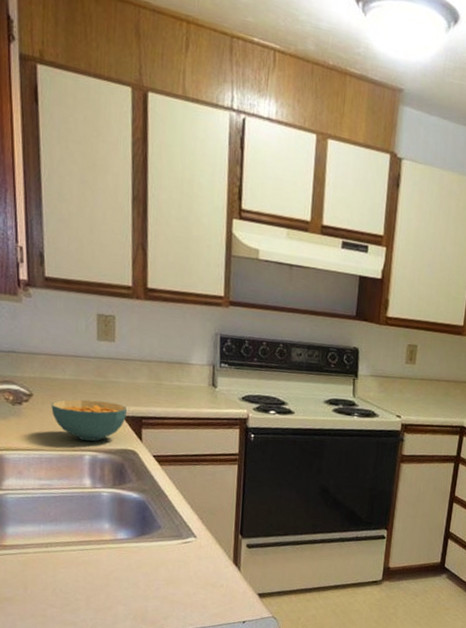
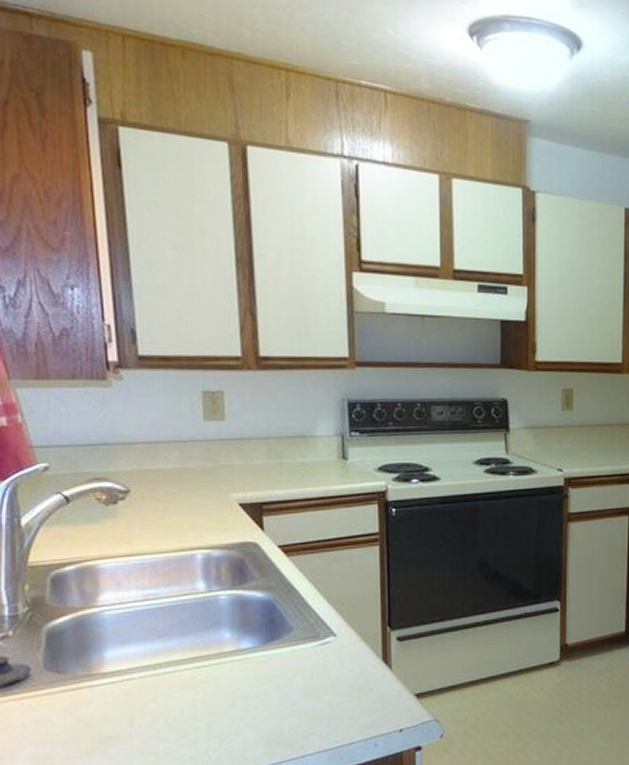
cereal bowl: present [51,399,127,441] -> none [153,490,243,537]

